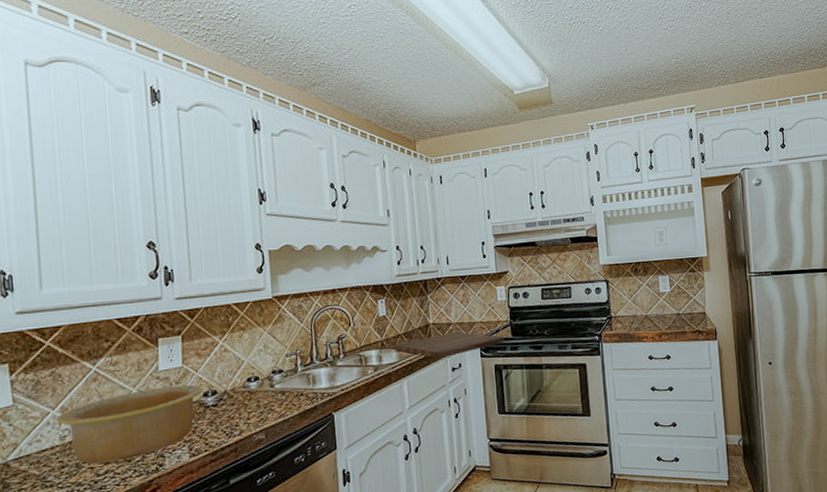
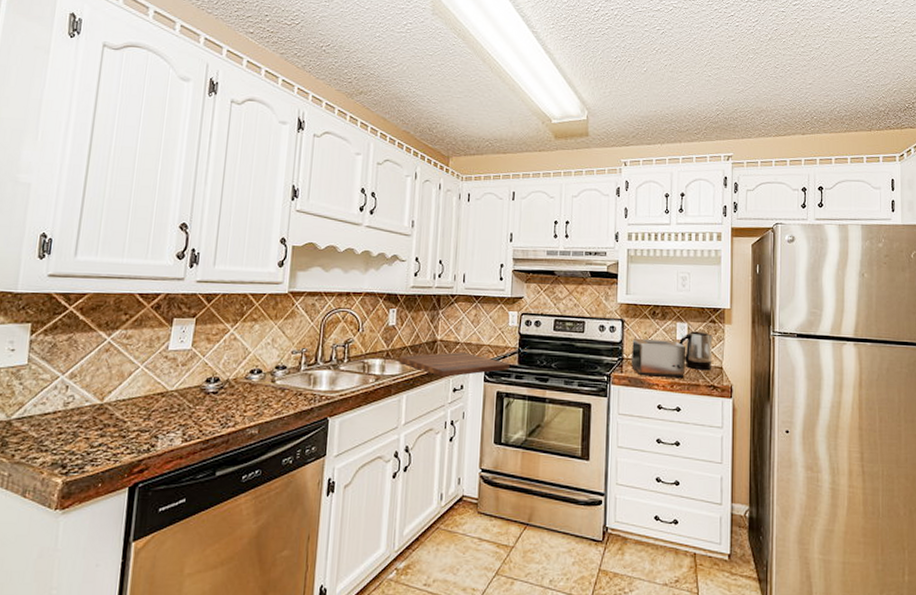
bowl: present [56,385,202,464] -> none [64,366,206,436]
toaster: none [618,293,671,331] -> present [631,338,686,379]
kettle: none [662,280,696,318] -> present [679,330,713,371]

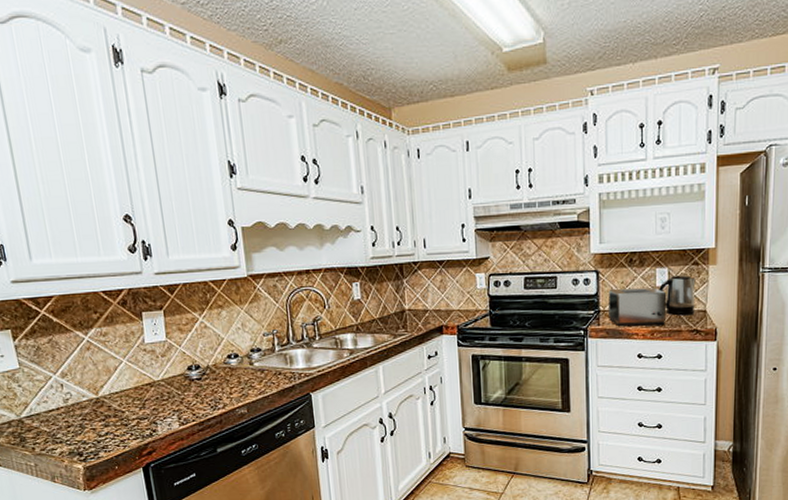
cutting board: present [398,351,510,378] -> none [369,319,482,346]

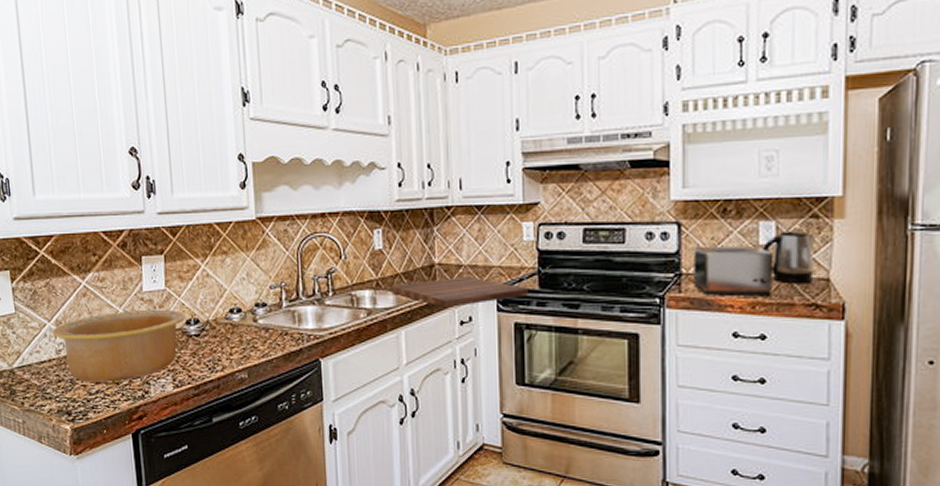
bowl: none [58,358,186,426] -> present [52,309,185,382]
cutting board: none [369,319,482,346] -> present [390,276,528,309]

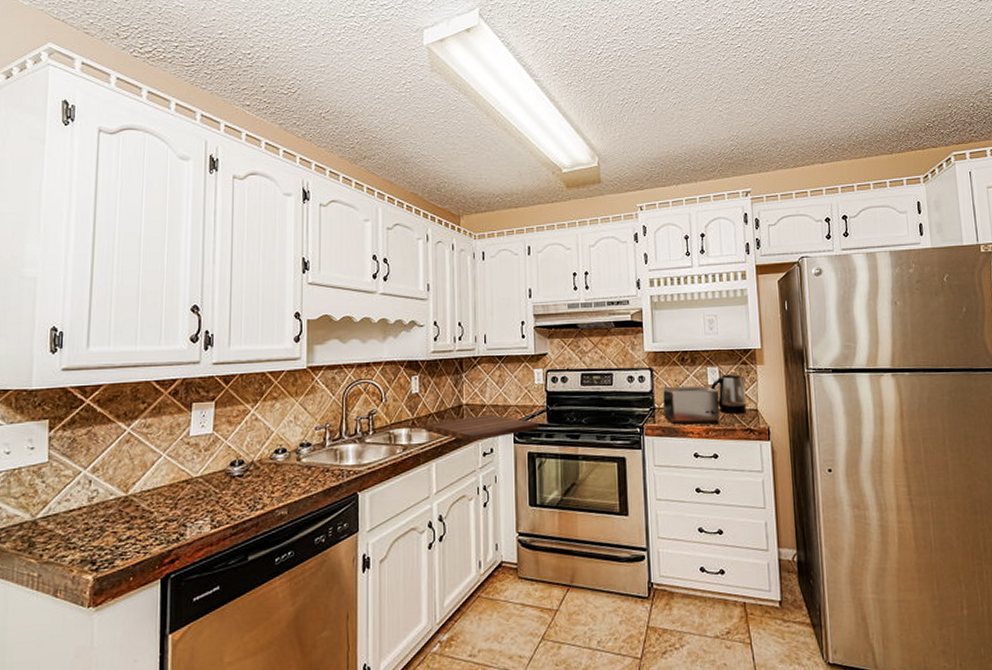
bowl: present [52,309,185,382] -> none [87,452,229,529]

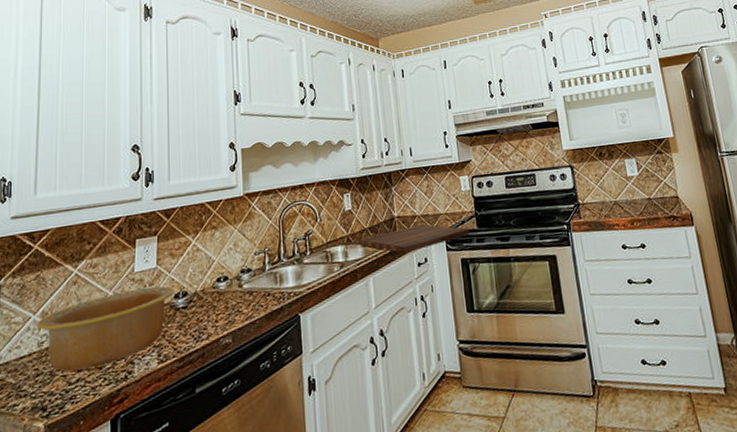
bowl: none [87,452,229,529] -> present [37,286,173,372]
toaster: present [663,386,720,425] -> none [584,178,643,219]
kettle: present [711,373,747,414] -> none [630,163,668,203]

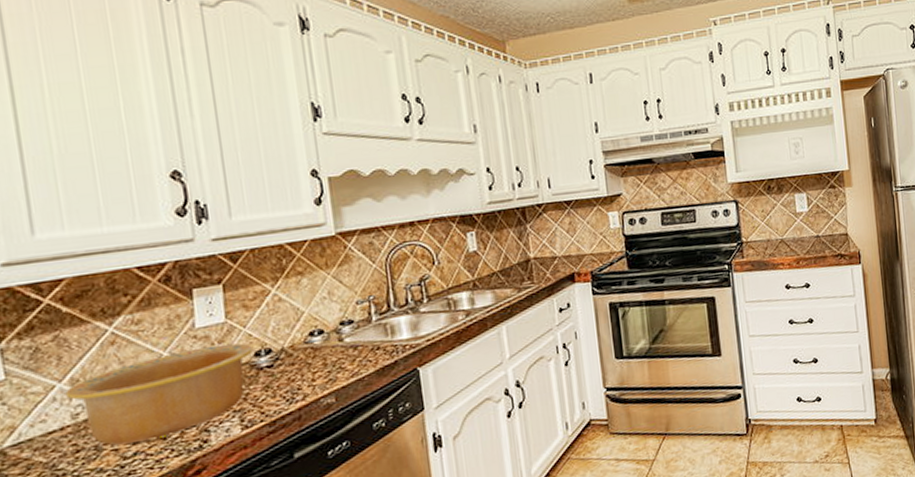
cutting board: present [359,224,470,254] -> none [488,266,619,300]

